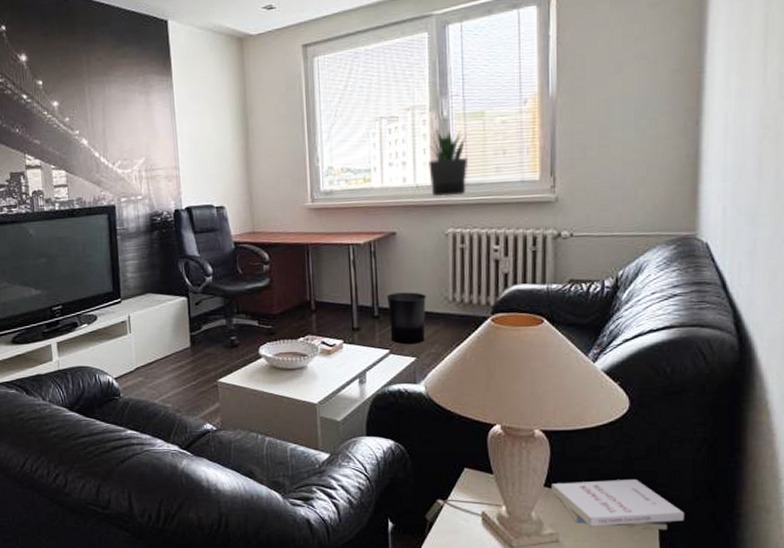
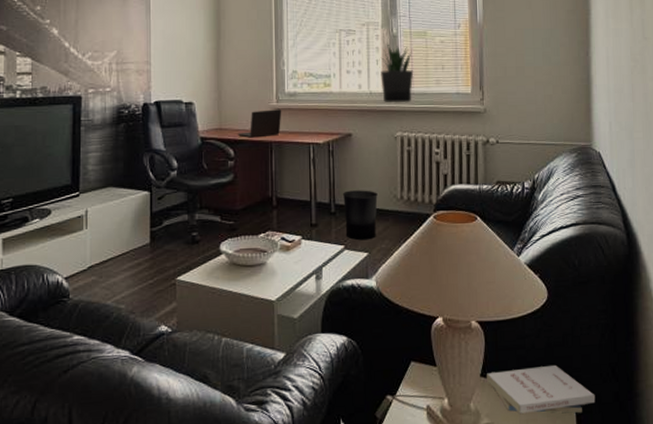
laptop: none [271,209,318,241] -> present [237,109,282,138]

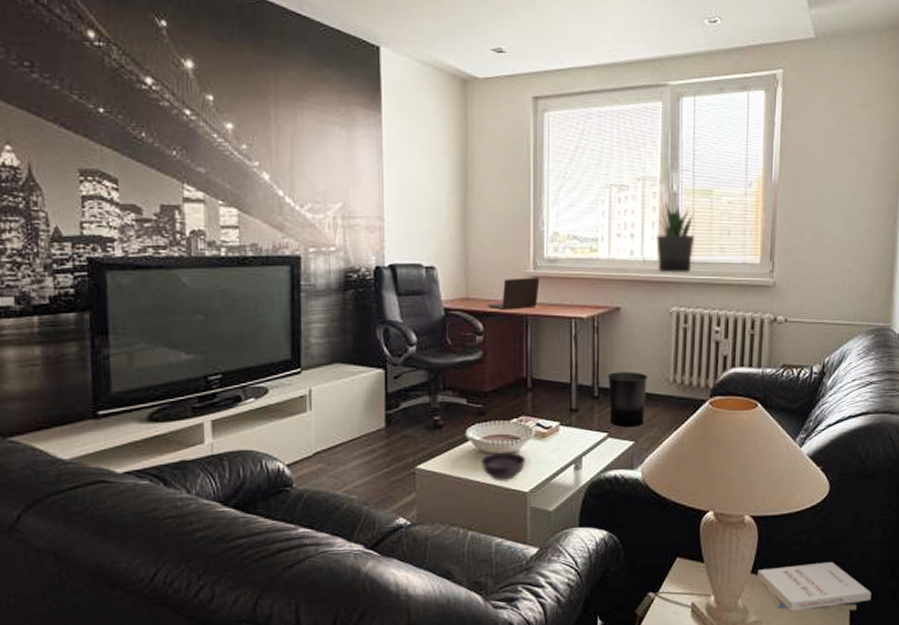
bowl: none [232,263,272,290] -> present [480,451,525,480]

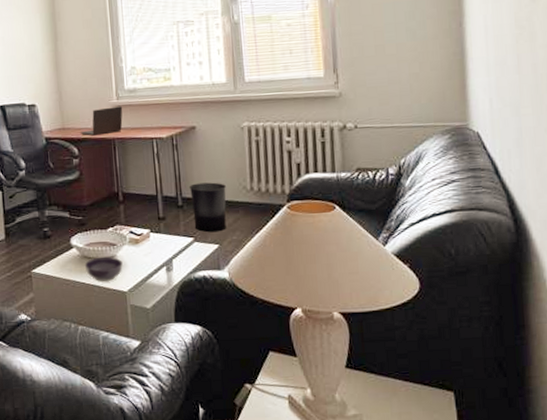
planter: present [656,203,695,274] -> none [223,31,259,93]
books: present [757,561,872,611] -> none [351,357,479,408]

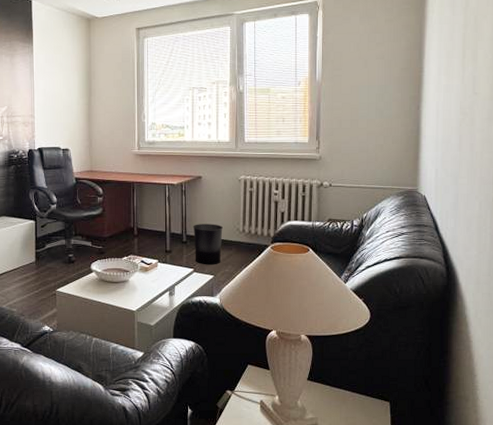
laptop: present [80,106,123,136] -> none [105,155,143,179]
bowl: present [84,256,123,282] -> none [101,281,133,301]

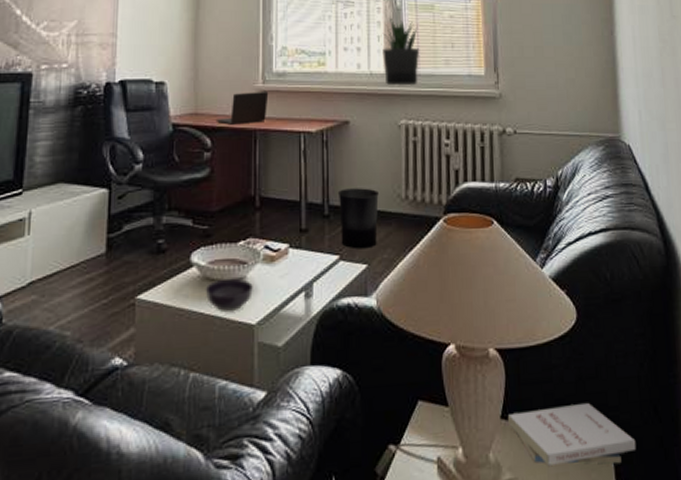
bowl: none [101,281,133,301] -> present [205,278,253,311]
laptop: none [105,155,143,179] -> present [215,92,269,125]
planter: none [228,99,257,151] -> present [382,17,420,86]
books: none [312,374,409,415] -> present [507,402,636,466]

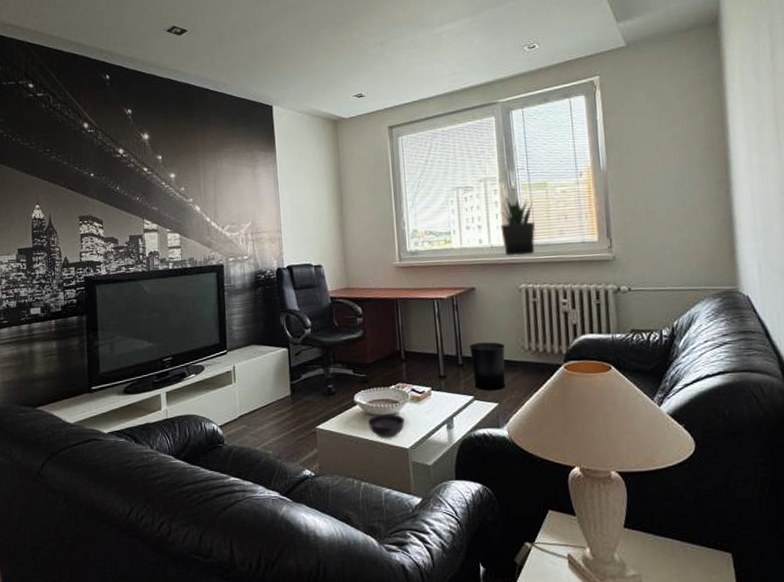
laptop: present [215,92,269,125] -> none [364,267,405,296]
books: present [507,402,636,466] -> none [630,518,757,570]

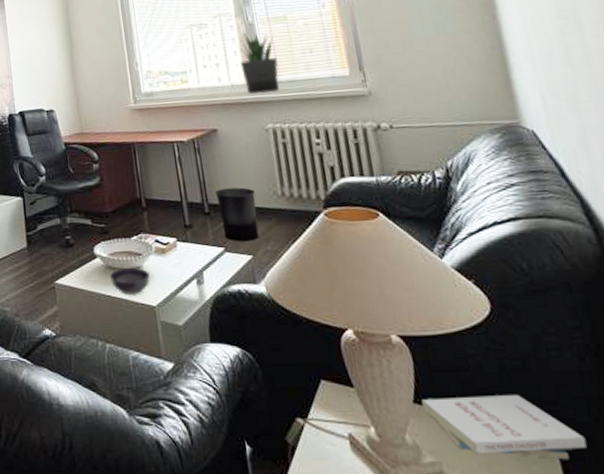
books: none [630,518,757,570] -> present [420,394,588,460]

